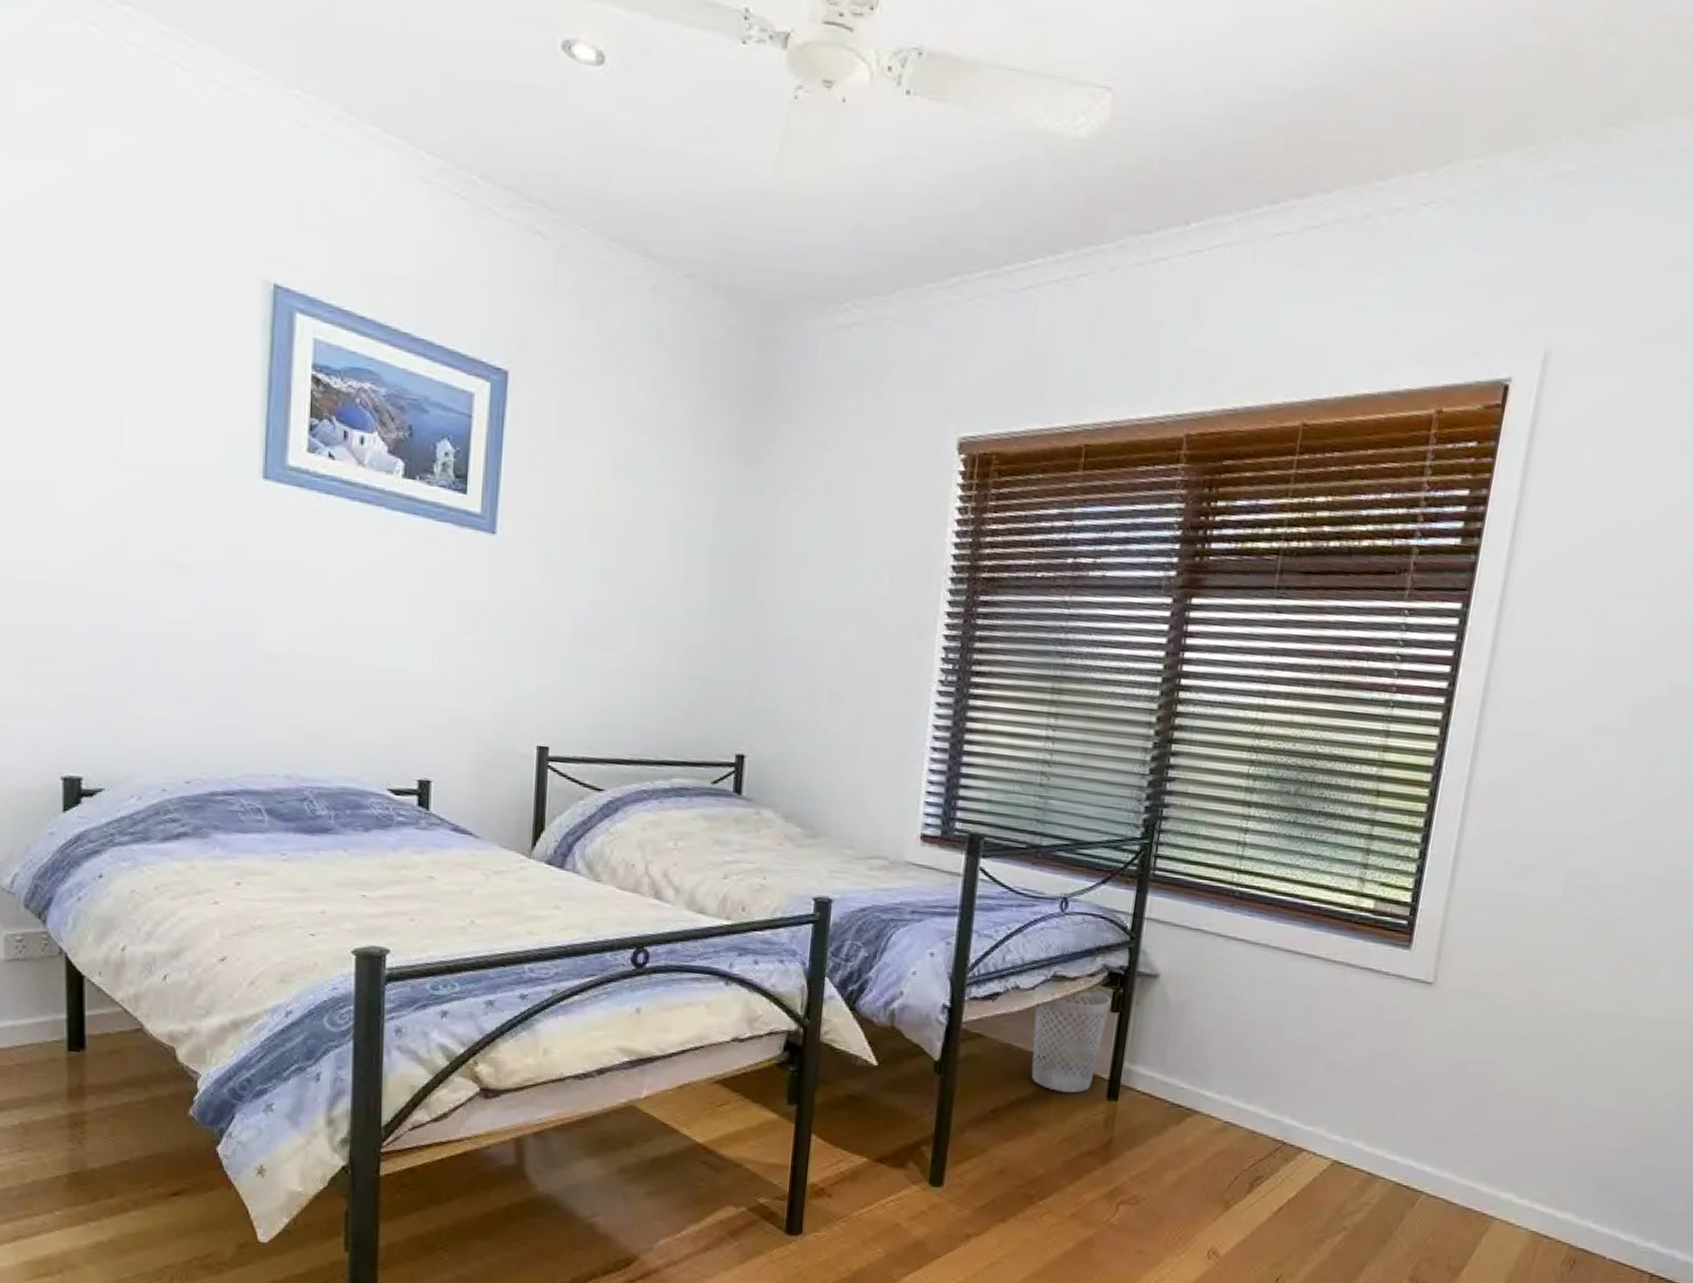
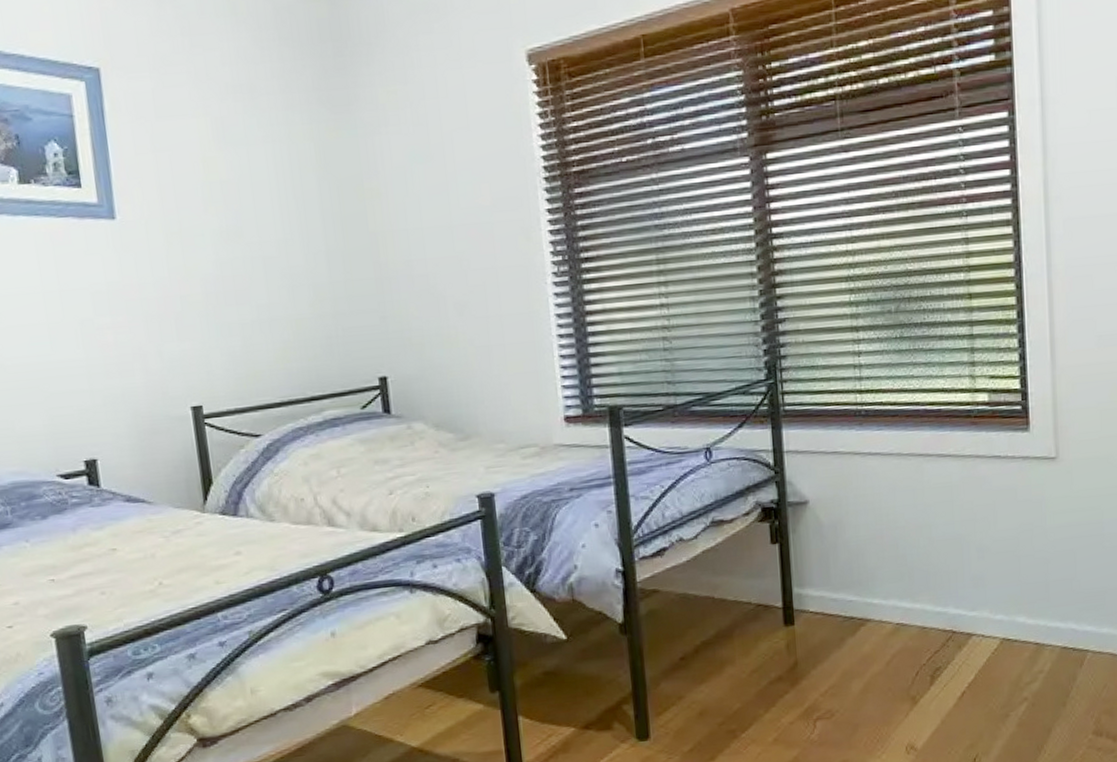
wastebasket: present [1031,989,1111,1093] -> none [701,526,770,628]

